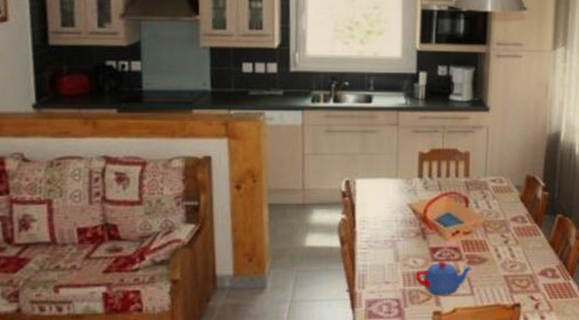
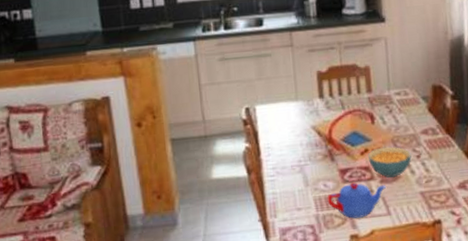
cereal bowl: none [458,230,500,260] -> present [367,146,412,178]

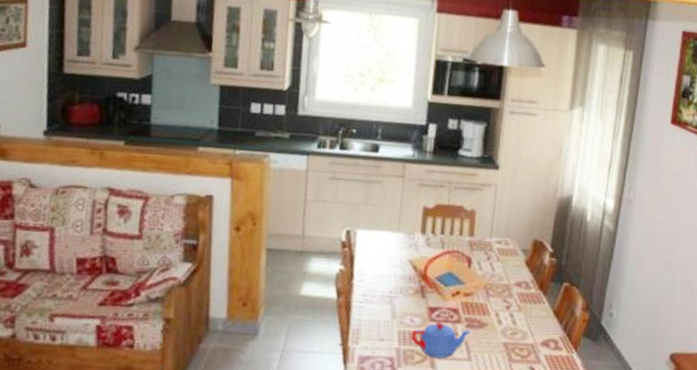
cereal bowl: present [367,146,412,178] -> none [458,292,501,325]

